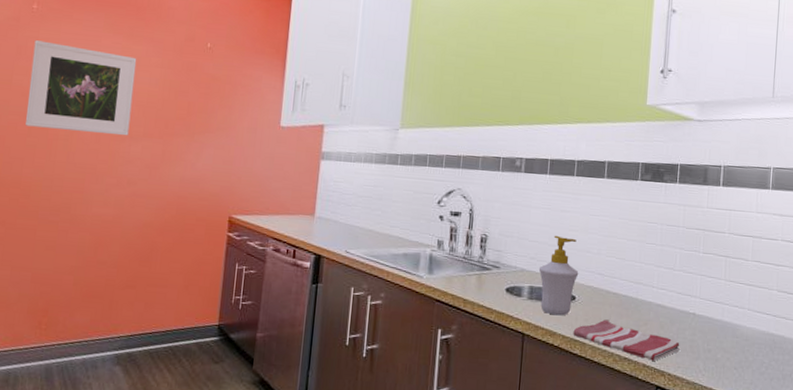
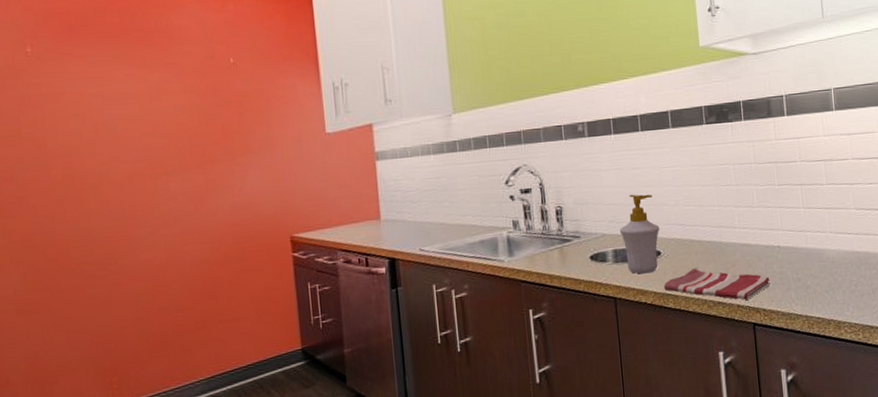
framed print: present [25,40,137,136] -> none [37,85,164,181]

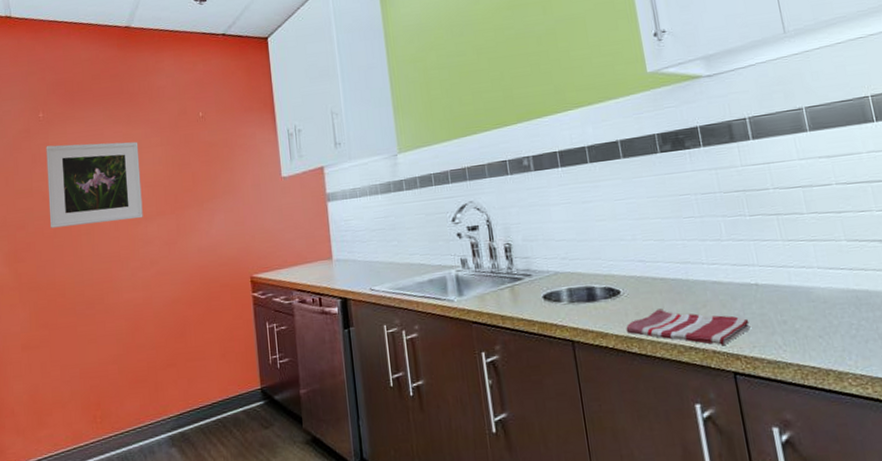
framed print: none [37,85,164,181] -> present [46,141,143,228]
soap bottle: present [619,194,660,274] -> none [573,228,618,315]

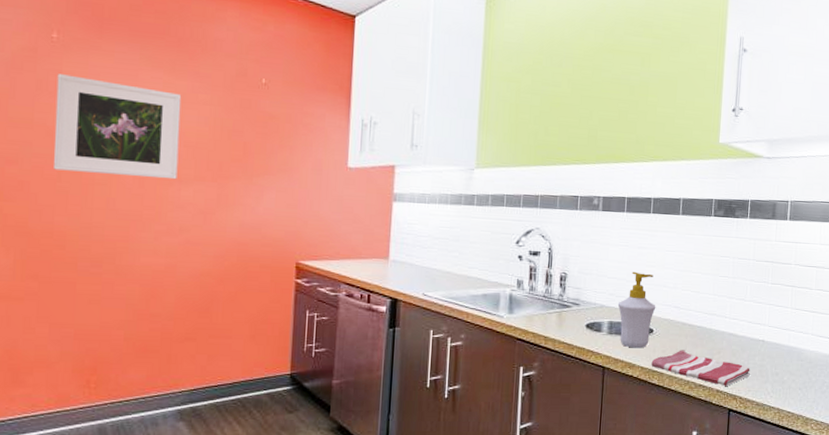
soap bottle: none [573,228,618,315] -> present [617,271,656,348]

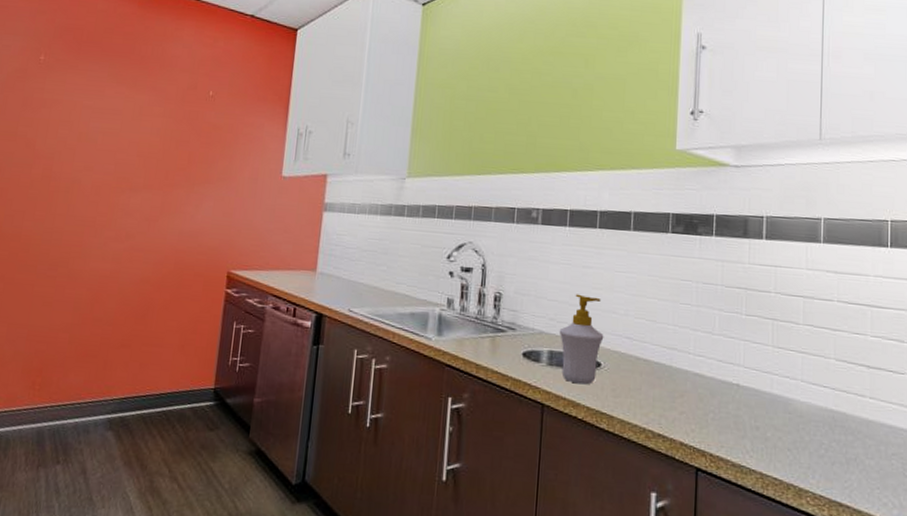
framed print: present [53,74,182,180] -> none [28,91,139,188]
dish towel: present [651,350,750,386] -> none [599,389,723,439]

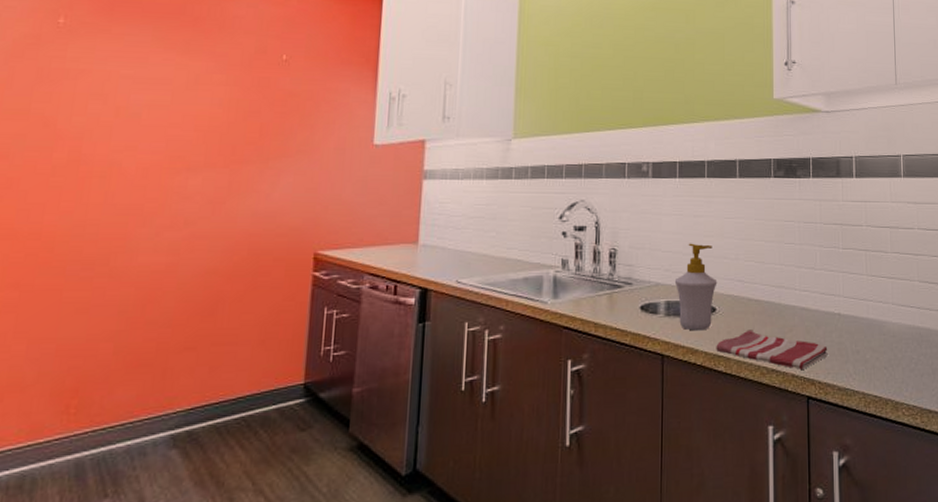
dish towel: none [599,389,723,439] -> present [716,330,828,370]

